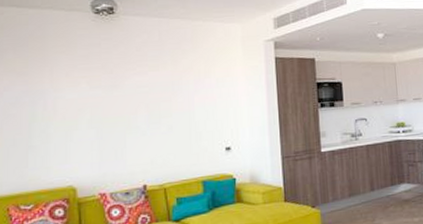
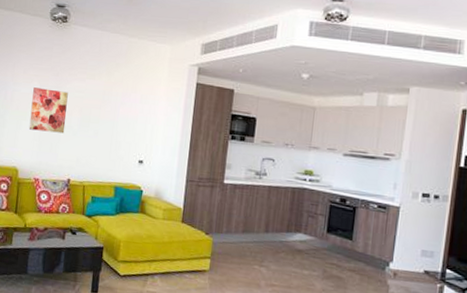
wall art: none [82,89,131,140] -> present [29,87,68,134]

